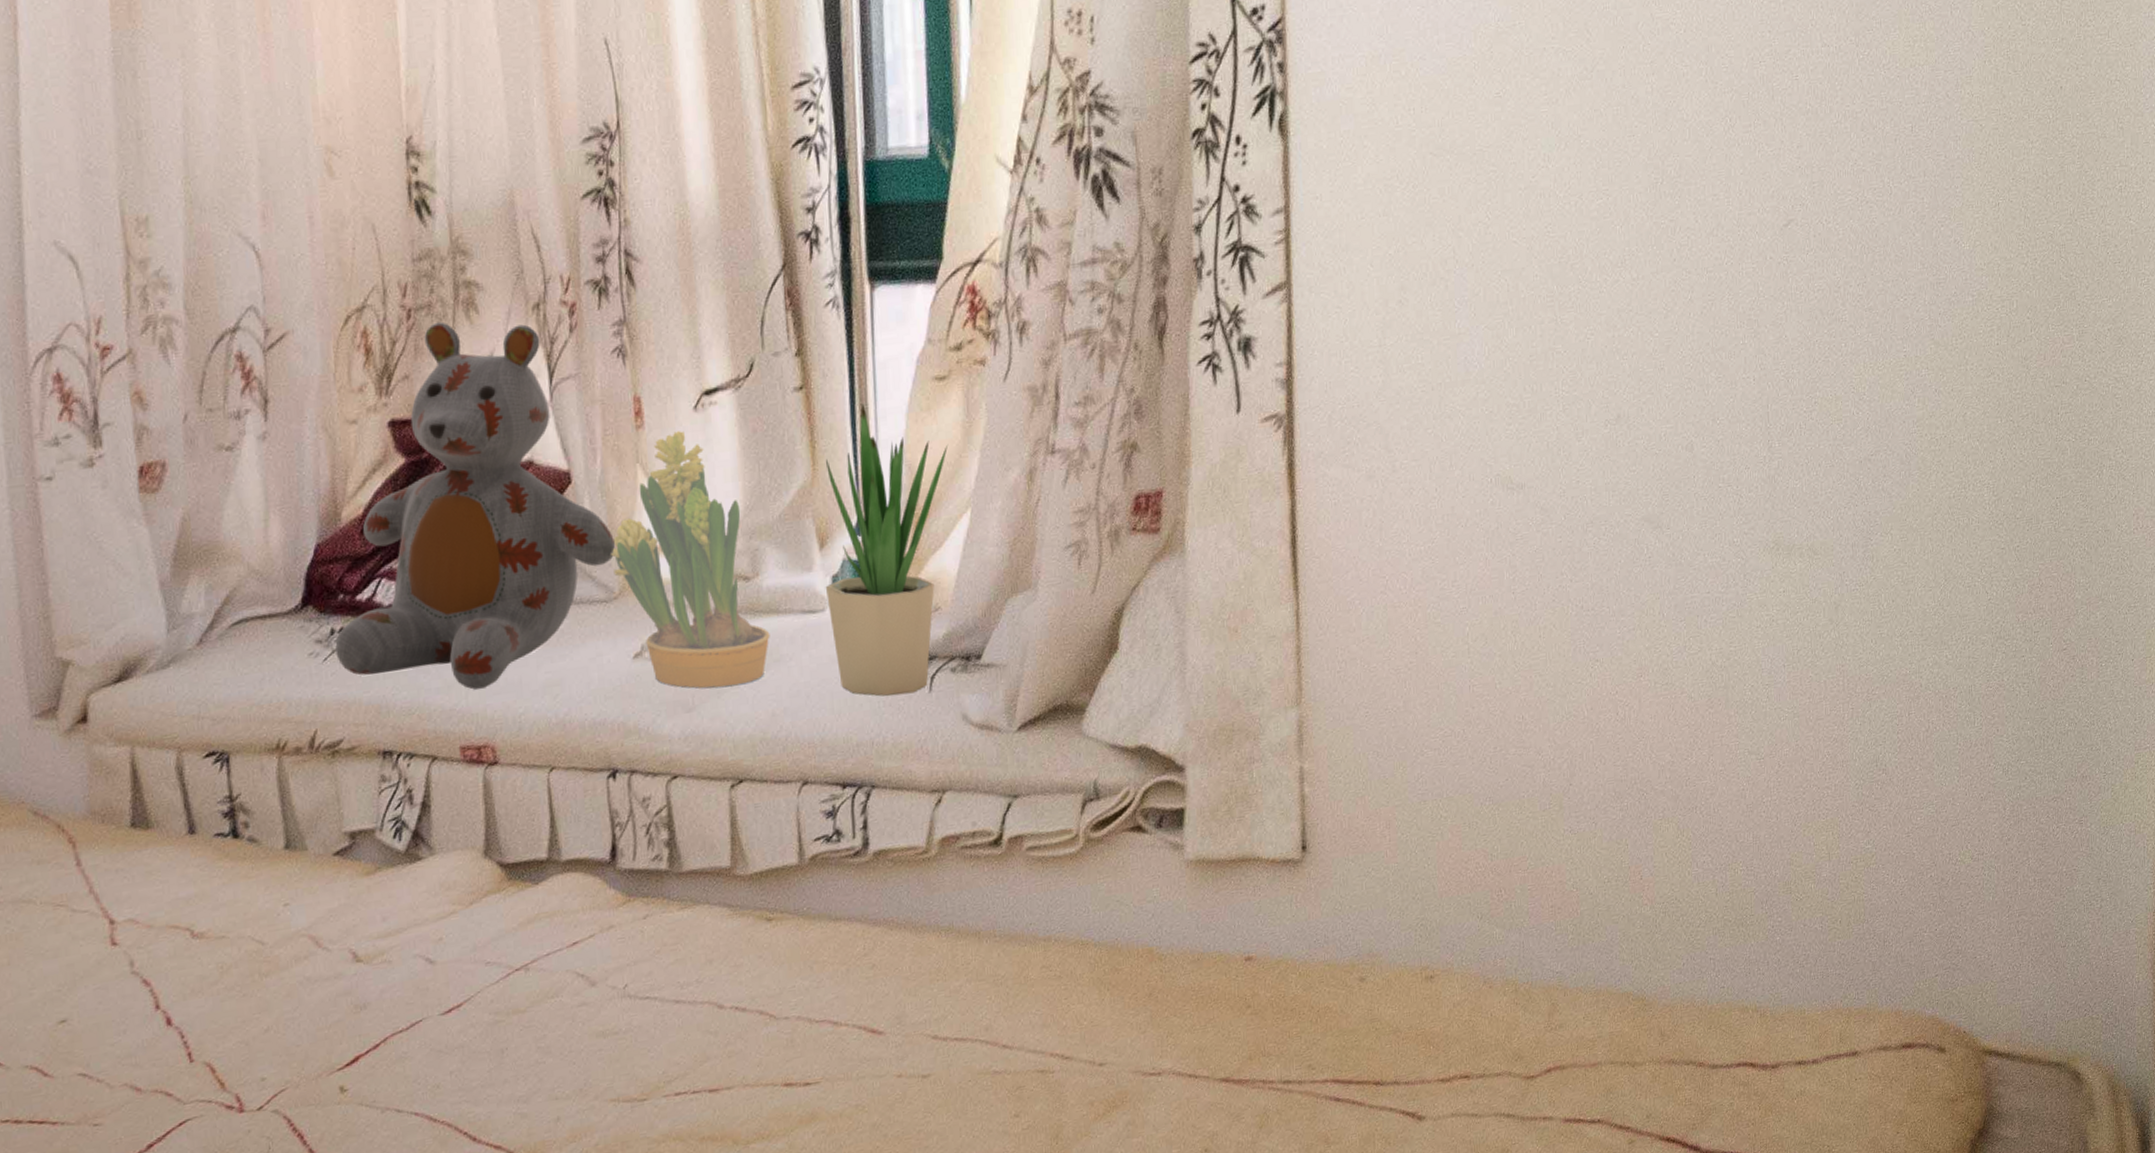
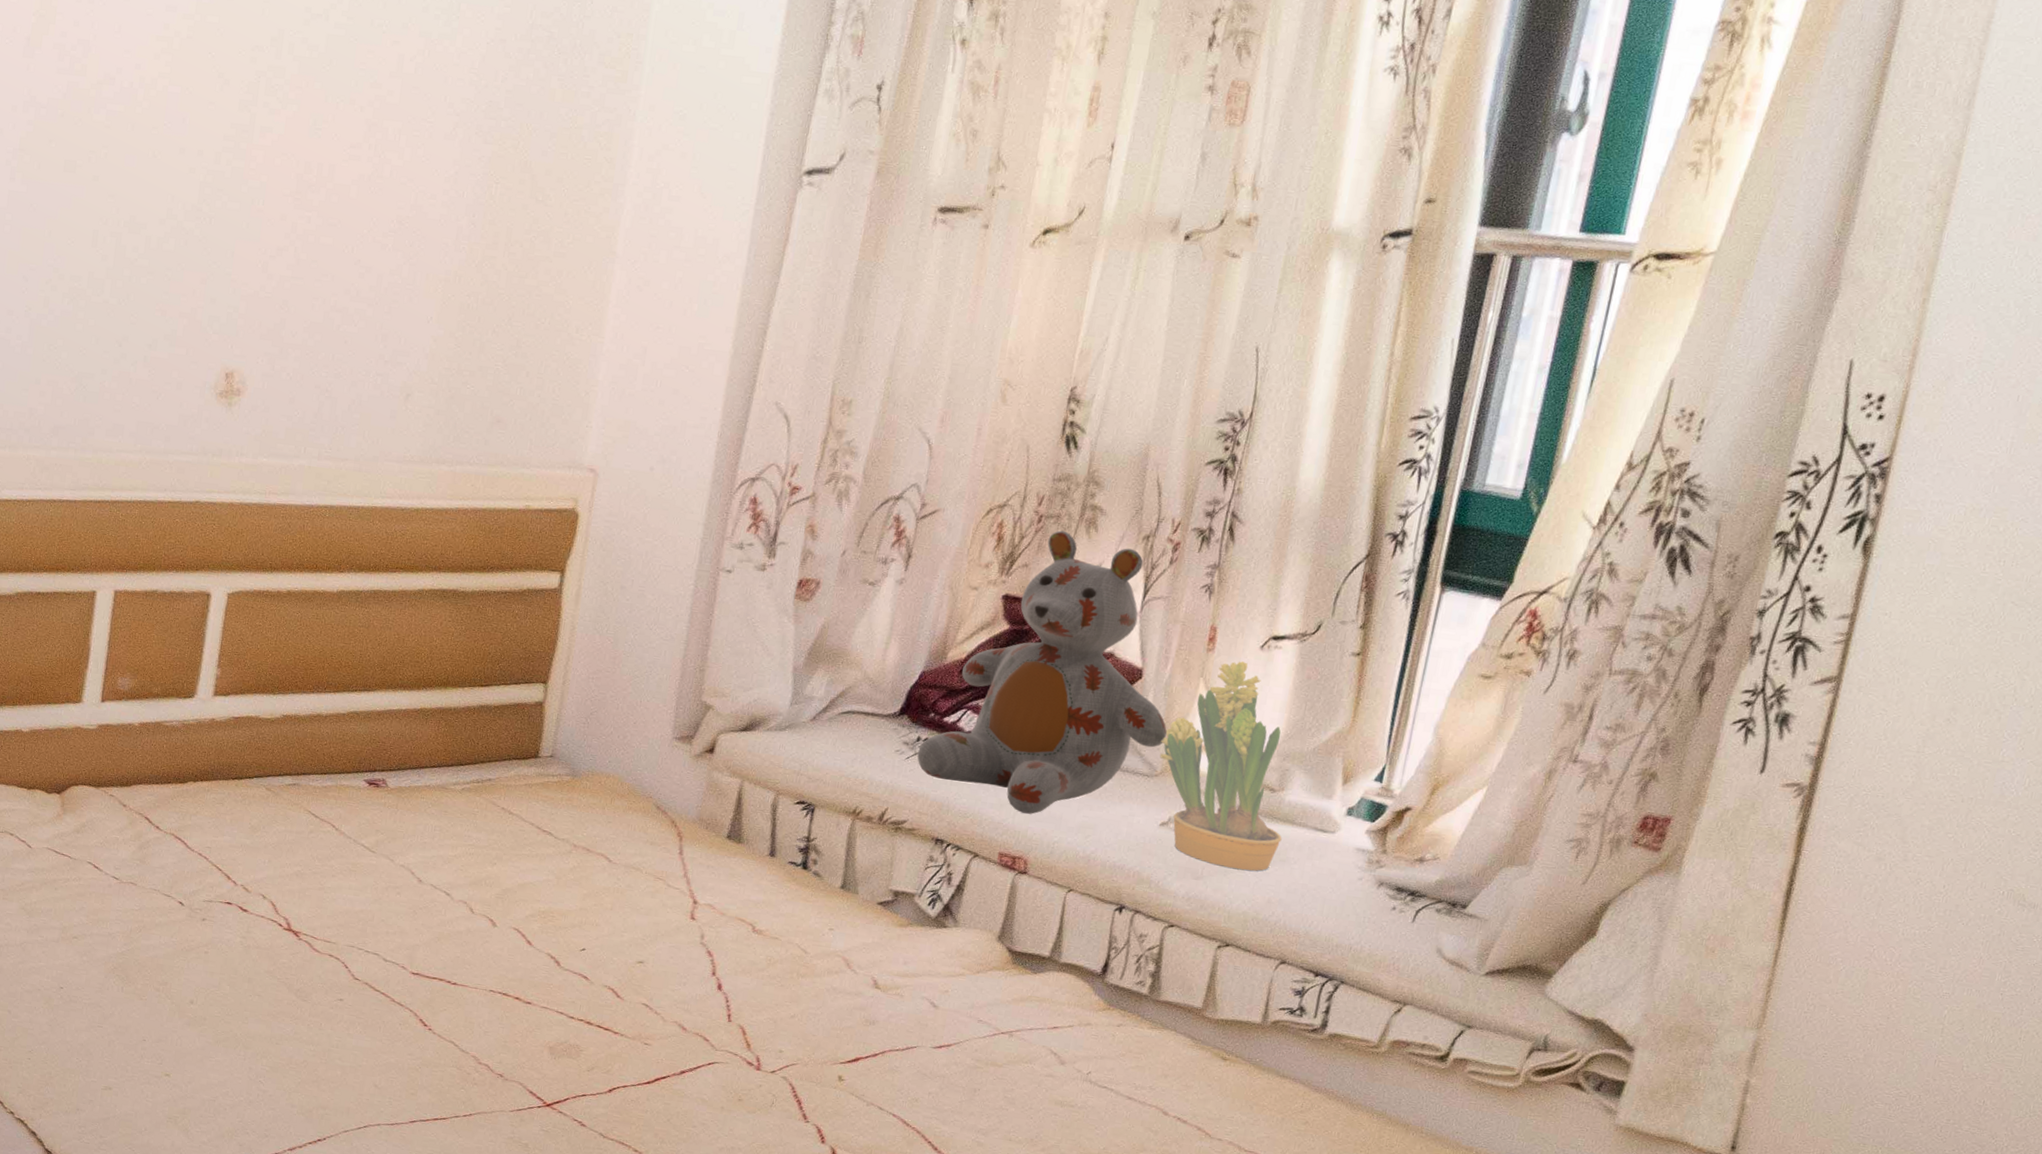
potted plant: present [825,403,949,697] -> none [1334,680,1480,919]

